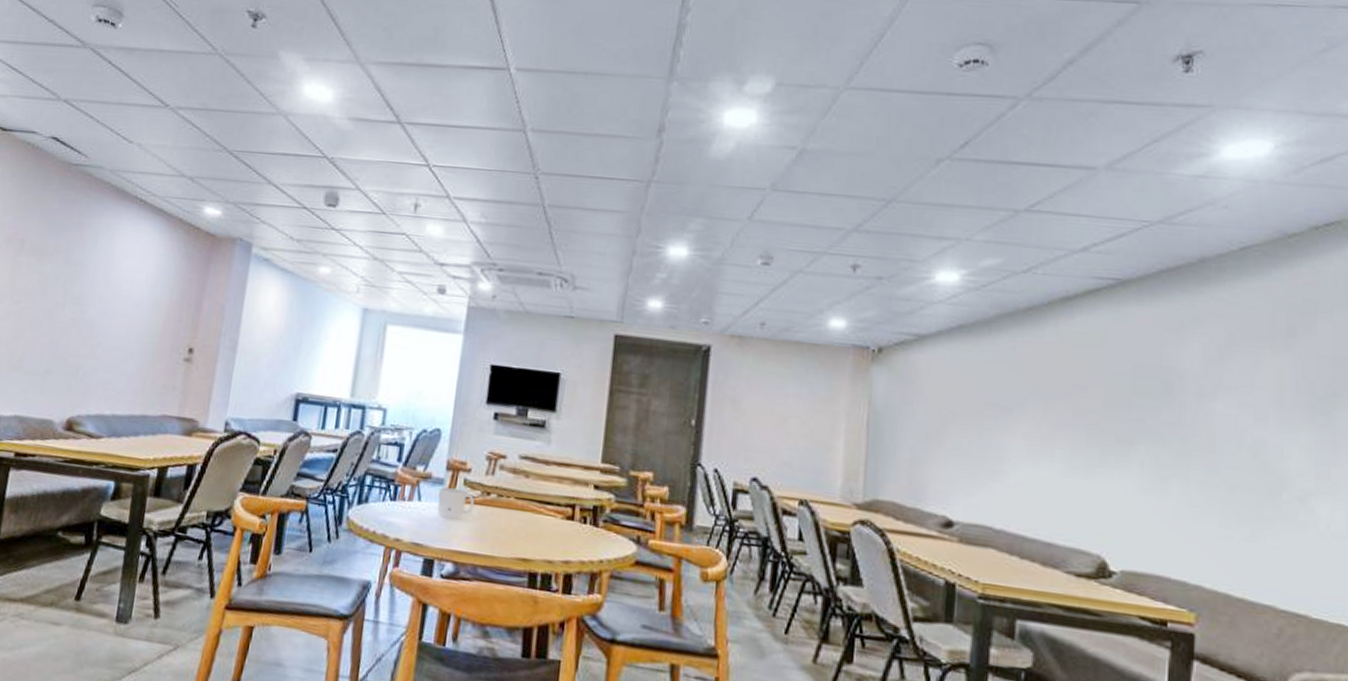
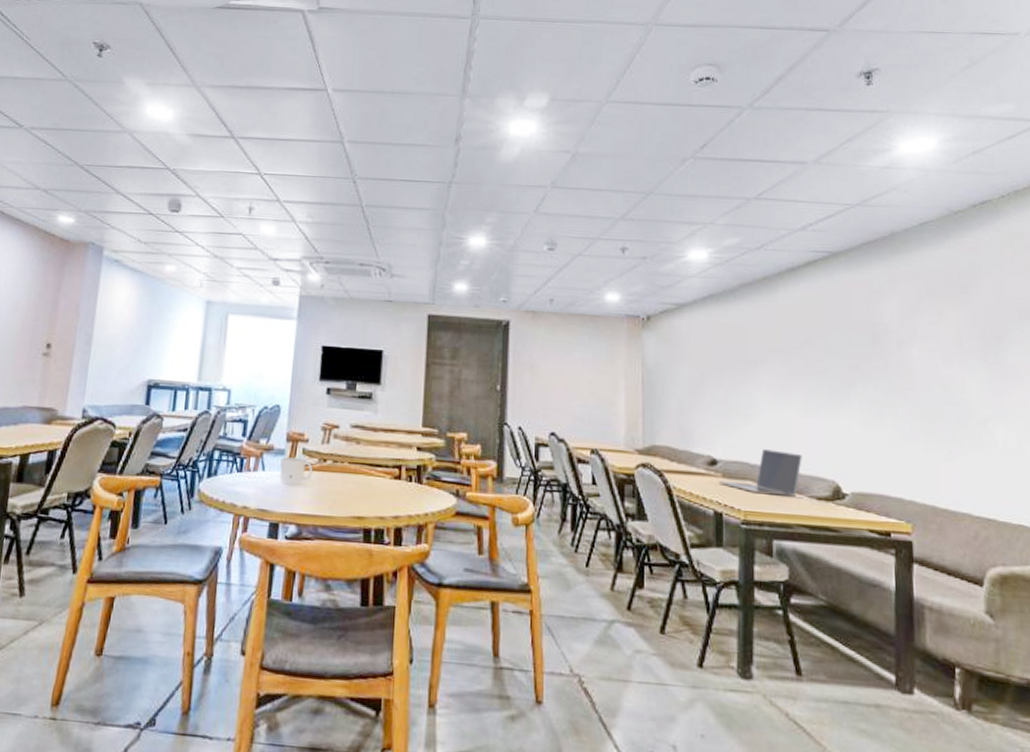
laptop: none [953,512,1061,571] -> present [718,449,802,497]

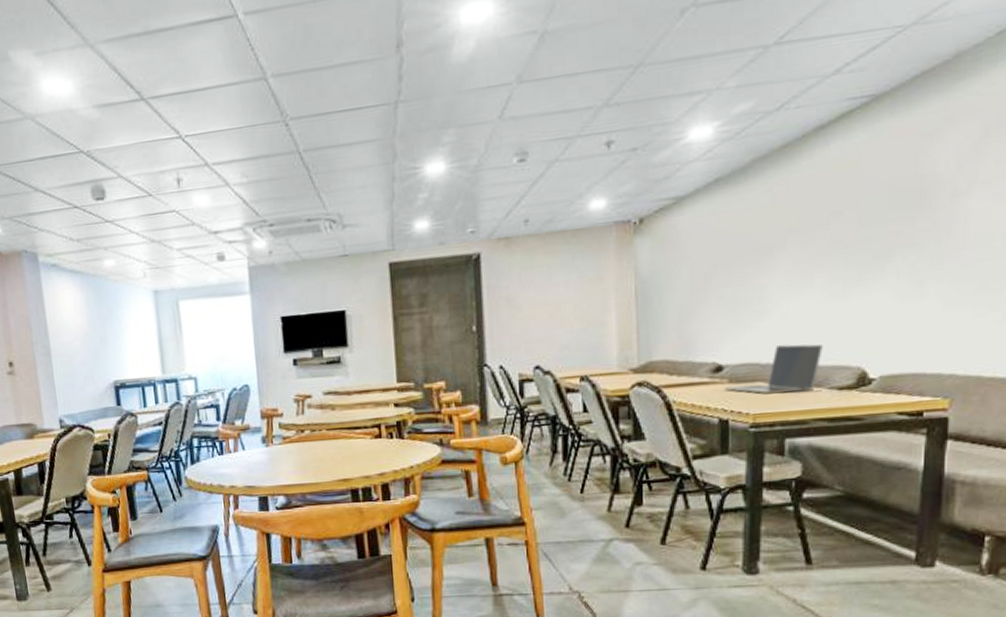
mug: present [279,457,313,486] -> none [259,433,293,460]

